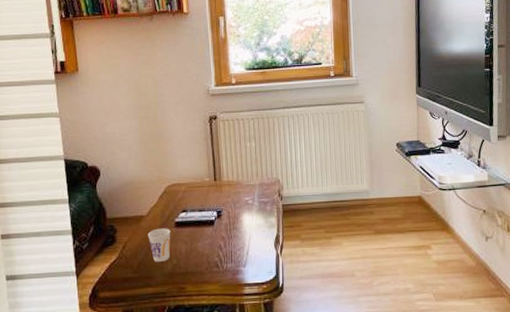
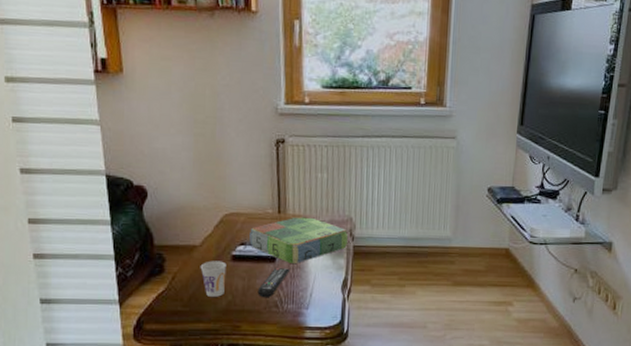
board game: none [190,182,278,225] -> present [249,217,349,263]
remote control: none [199,230,227,259] -> present [257,268,290,298]

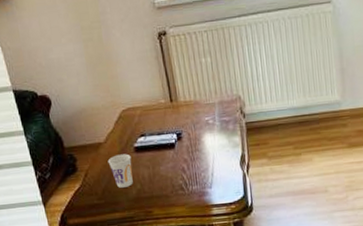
board game: present [249,217,349,263] -> none [147,101,240,147]
remote control: present [257,268,290,298] -> none [162,152,189,183]

